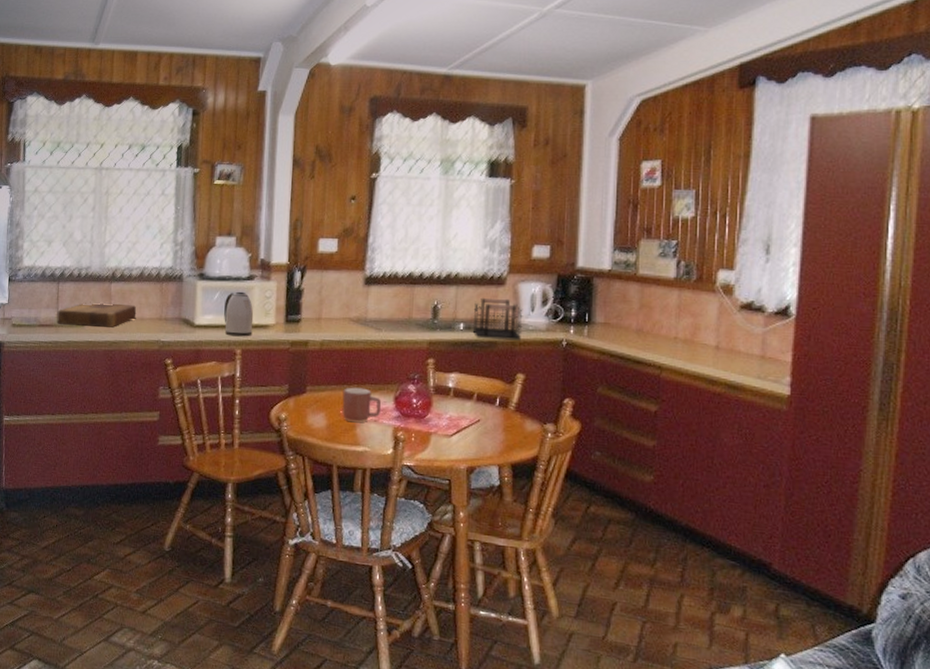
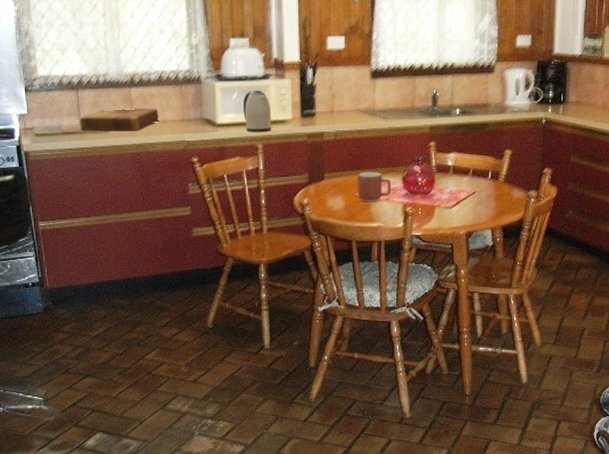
dish rack: present [472,297,523,341] -> none [467,84,510,122]

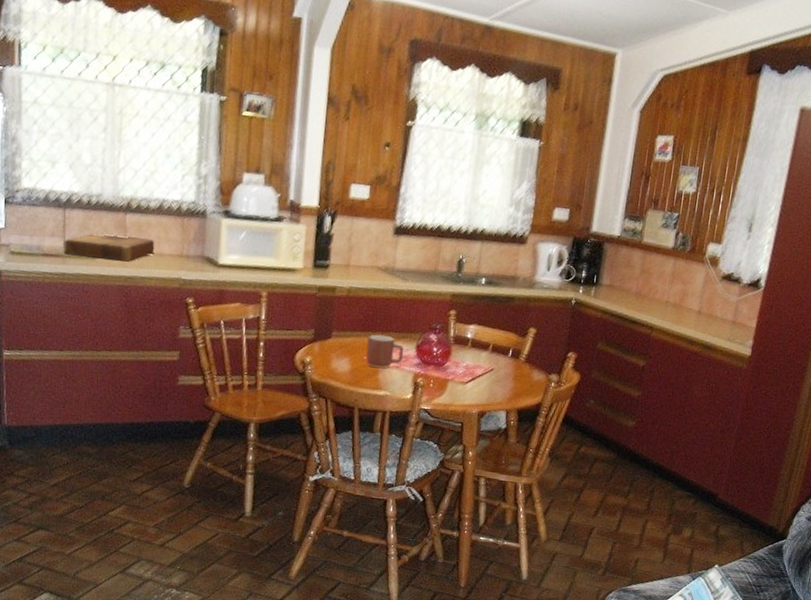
kettle: present [243,90,272,133] -> none [250,232,281,280]

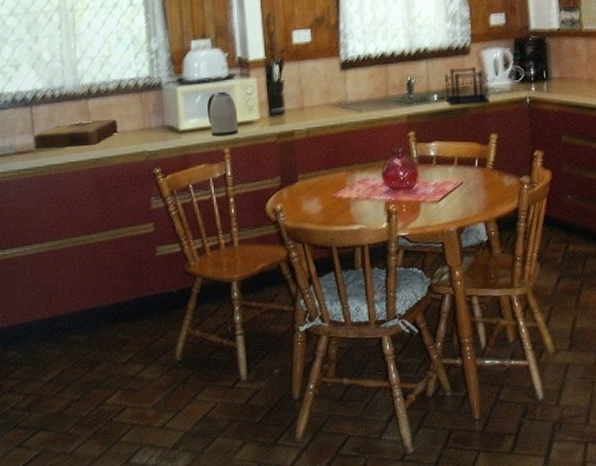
kettle: none [250,232,281,280] -> present [207,91,239,137]
mug: present [365,334,404,369] -> none [333,168,372,203]
dish rack: none [493,254,541,298] -> present [444,66,491,107]

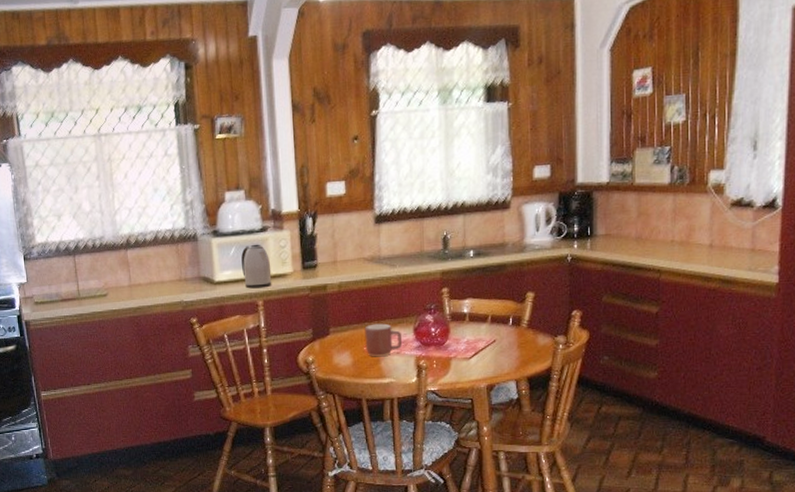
cutting board: present [34,119,117,149] -> none [77,270,155,297]
mug: none [333,168,372,203] -> present [364,323,403,357]
dish rack: present [444,66,491,107] -> none [481,221,529,263]

